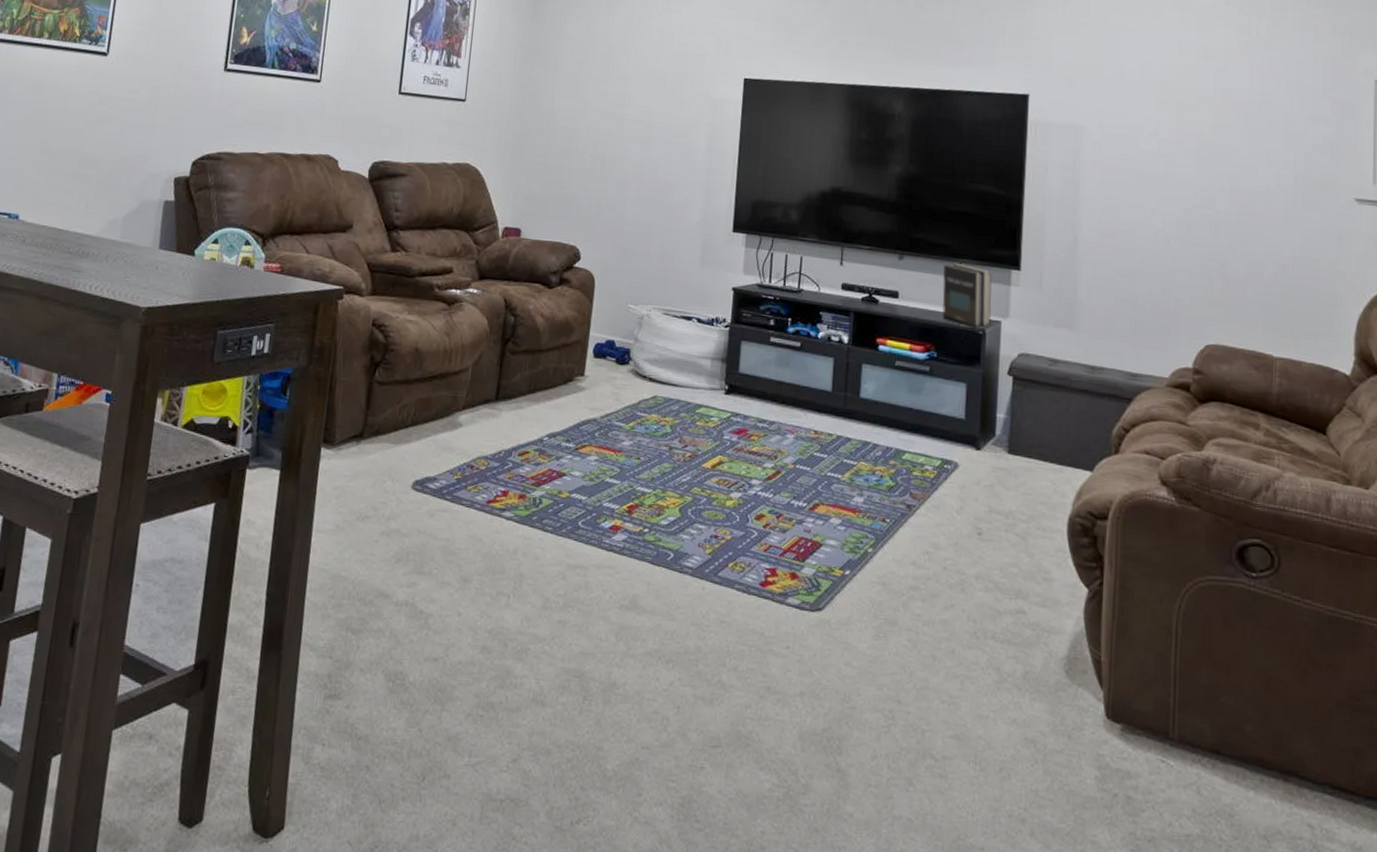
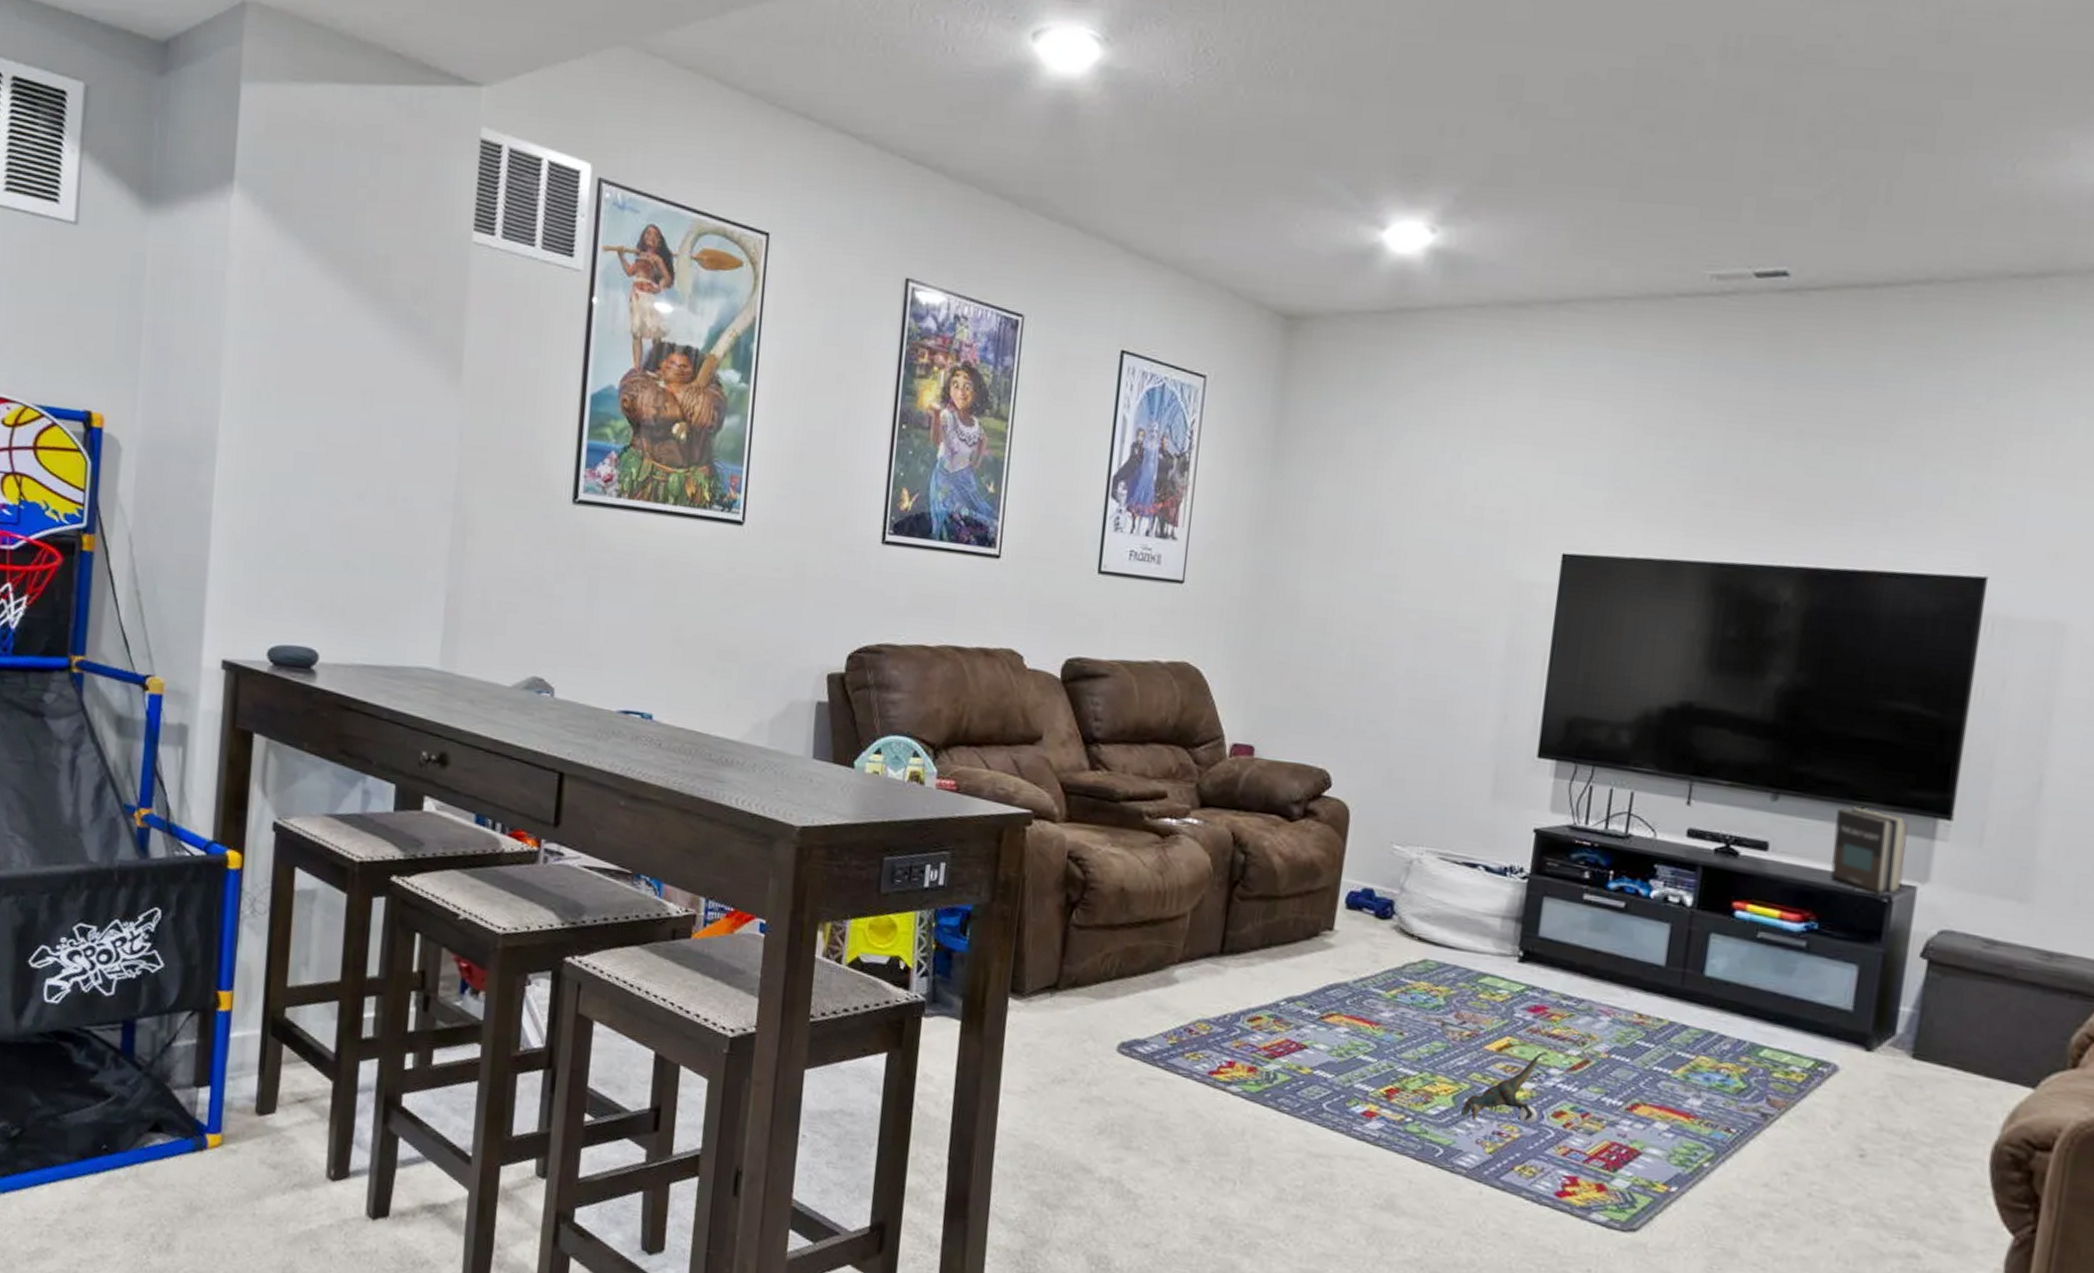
dinosaur toy: none [685,466,750,527] -> present [1460,1051,1548,1125]

